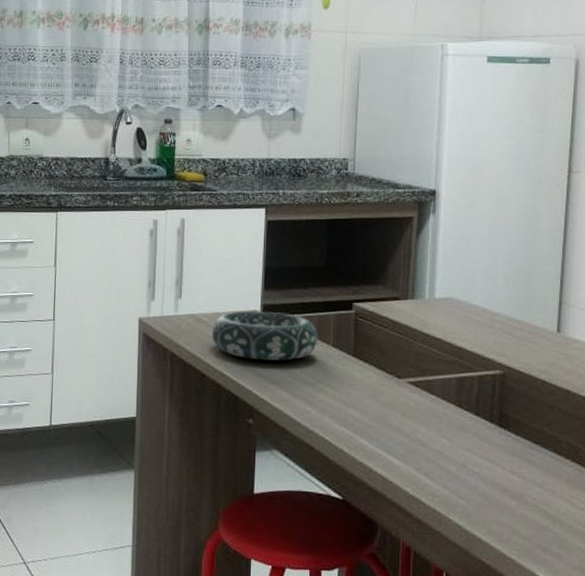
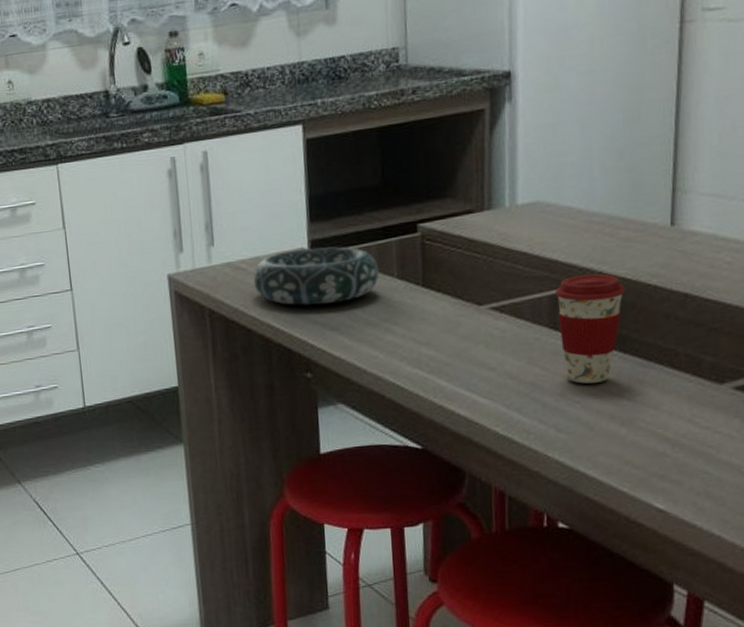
coffee cup: none [462,363,519,458] -> present [555,273,625,384]

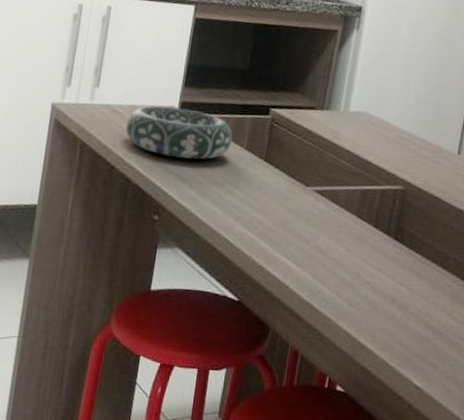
coffee cup: present [555,273,625,384] -> none [363,178,418,270]

